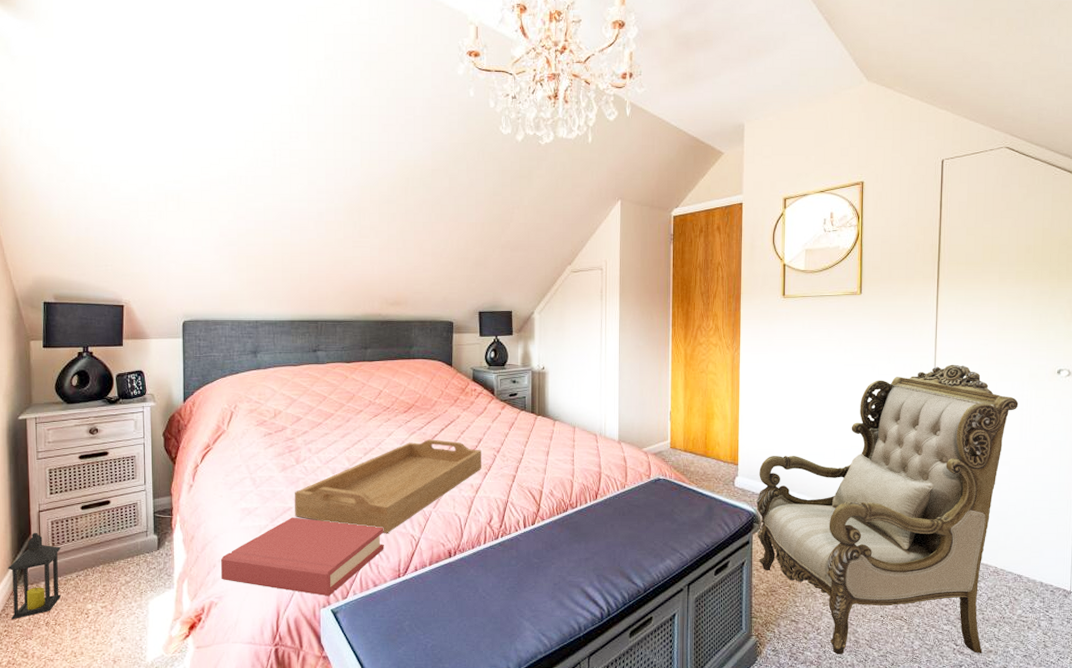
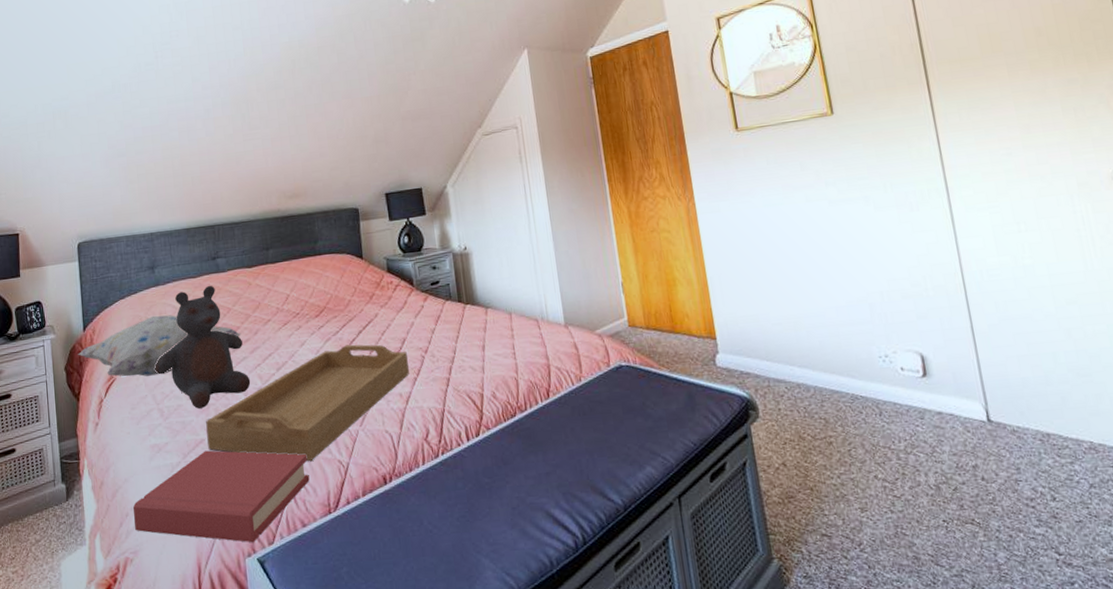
decorative pillow: none [176,396,335,448] -> present [78,315,241,377]
teddy bear: none [250,374,339,481] -> present [155,285,251,409]
armchair: present [756,364,1019,655] -> none [744,183,1100,578]

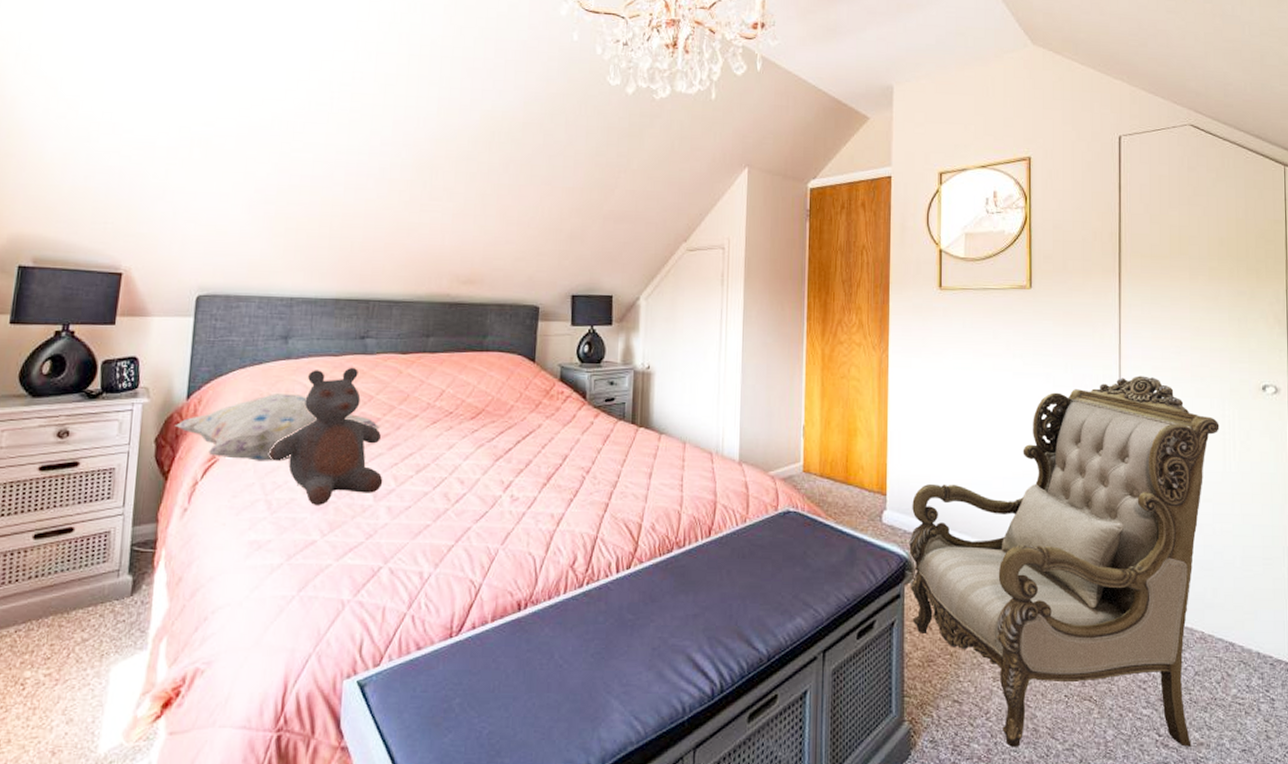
hardback book: present [133,450,310,543] -> none [213,554,435,663]
serving tray: present [206,344,409,461] -> none [319,454,567,577]
armchair: none [744,183,1100,578] -> present [909,376,1220,748]

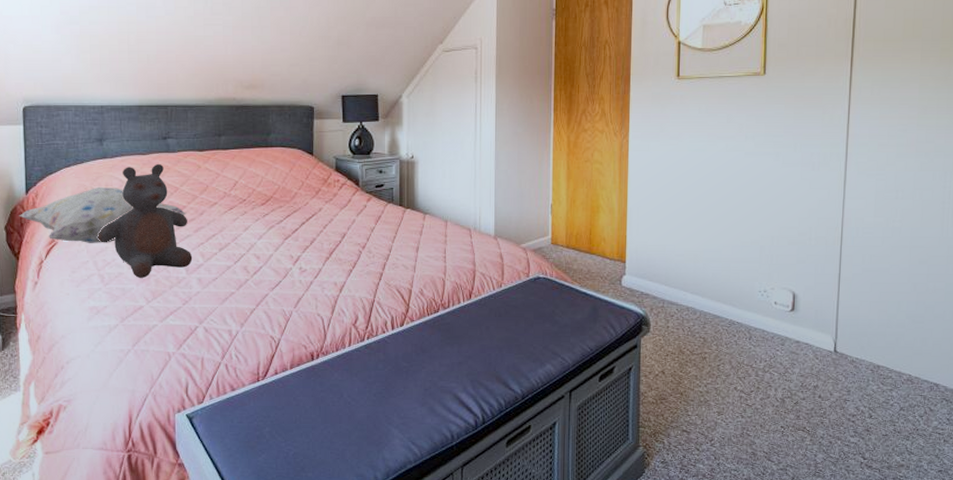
armchair: present [909,376,1220,748] -> none [645,152,940,468]

